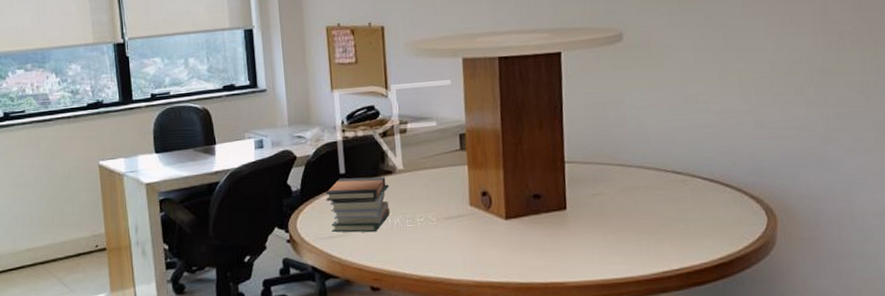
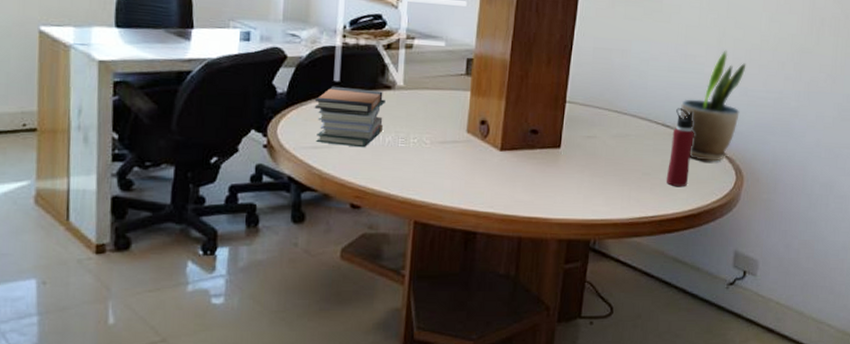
water bottle: none [685,152,712,236] -> present [666,108,694,187]
potted plant: none [690,83,759,205] -> present [680,50,747,161]

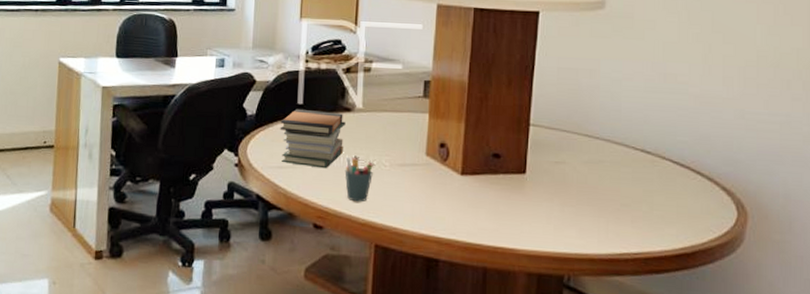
pen holder: none [384,136,414,181] -> present [345,157,373,203]
water bottle: present [666,108,694,187] -> none [649,132,681,222]
potted plant: present [680,50,747,161] -> none [663,67,741,194]

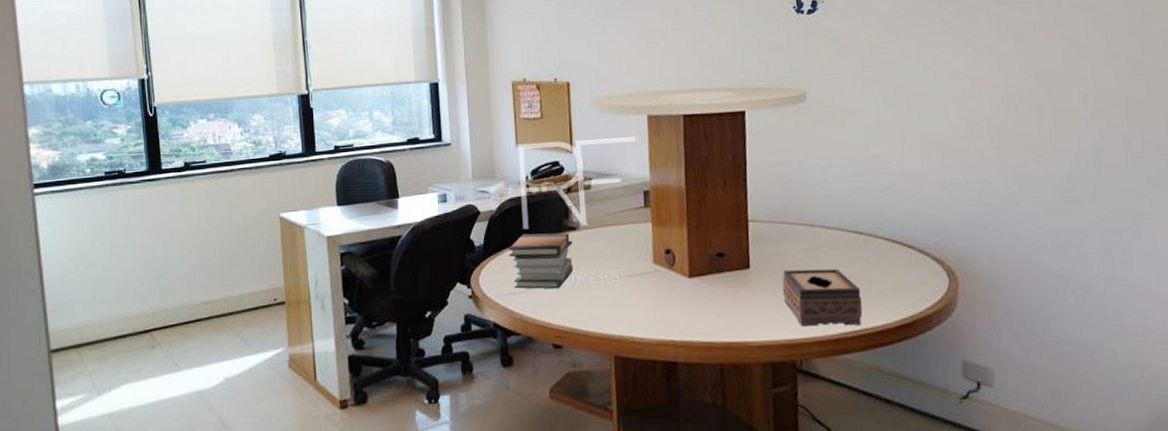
pen holder: present [345,157,373,203] -> none [577,275,605,318]
tissue box: none [558,180,641,248] -> present [782,268,863,327]

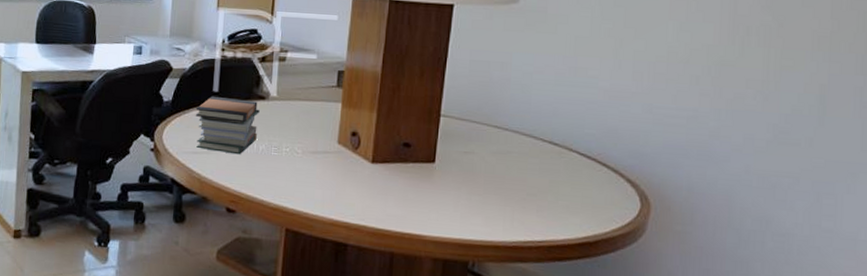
tissue box: present [782,268,863,327] -> none [465,170,546,236]

